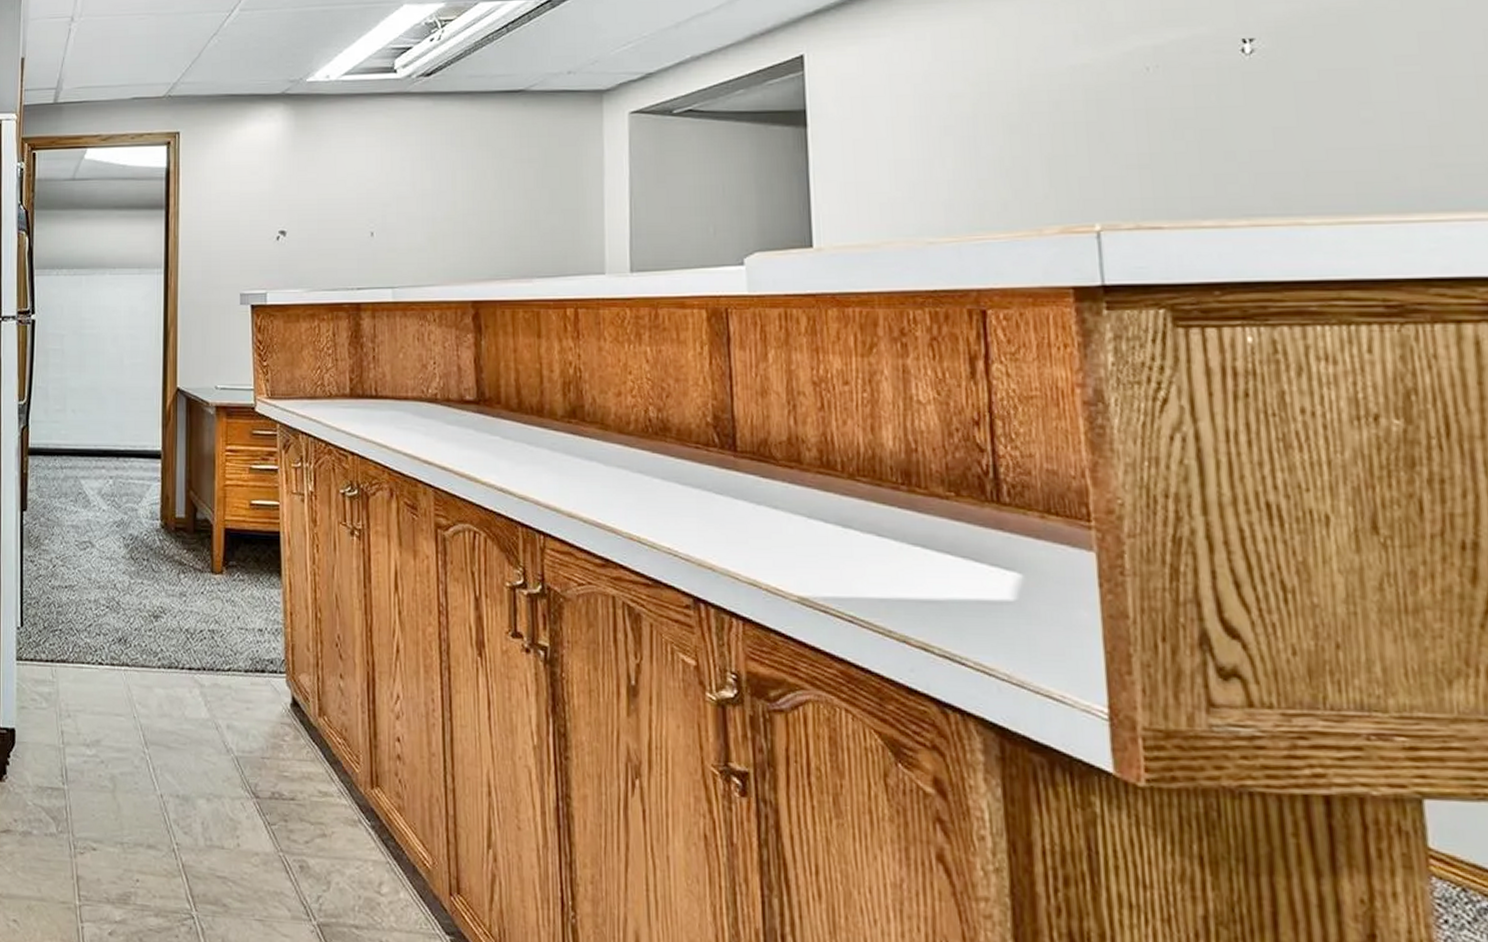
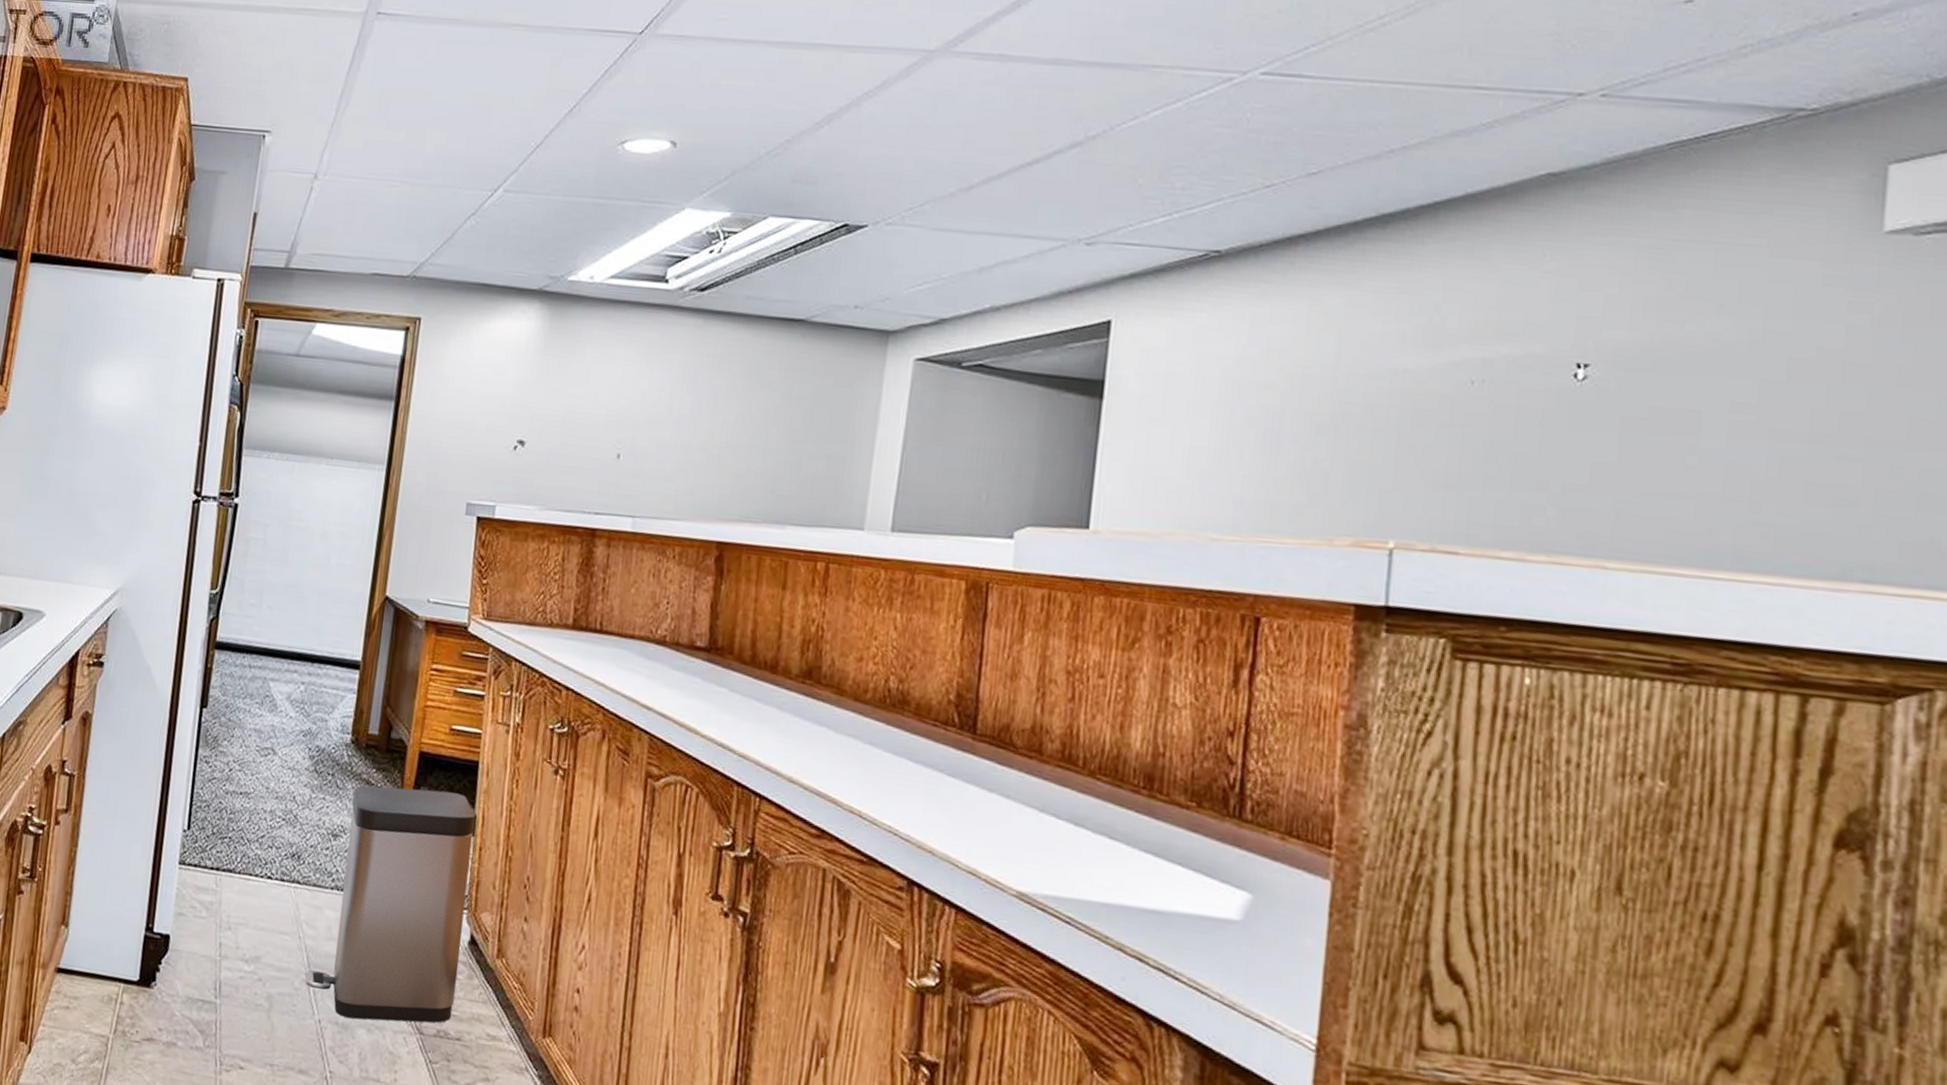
pedal bin: none [144,563,285,790] -> present [305,785,478,1023]

